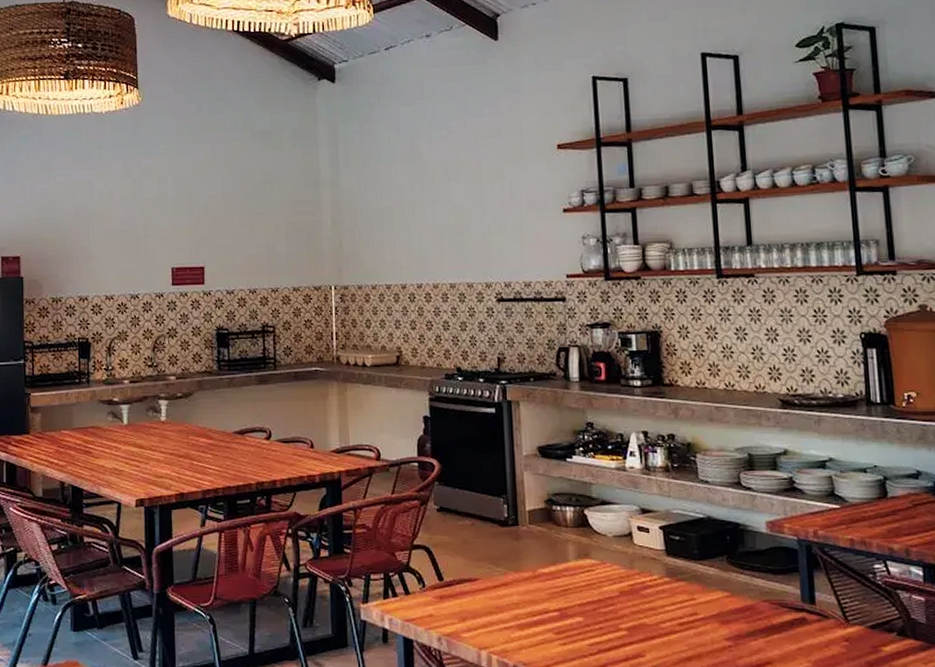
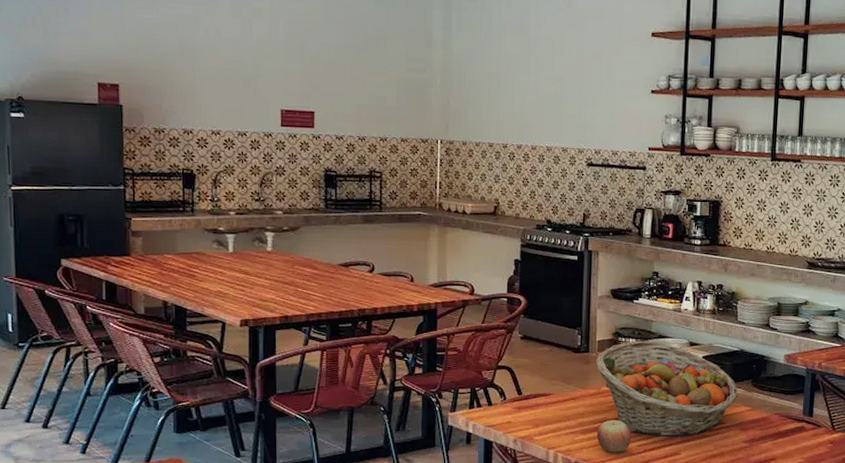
fruit basket: none [528,508,711,633] -> present [596,340,738,437]
apple: none [536,611,581,654] -> present [596,419,632,453]

